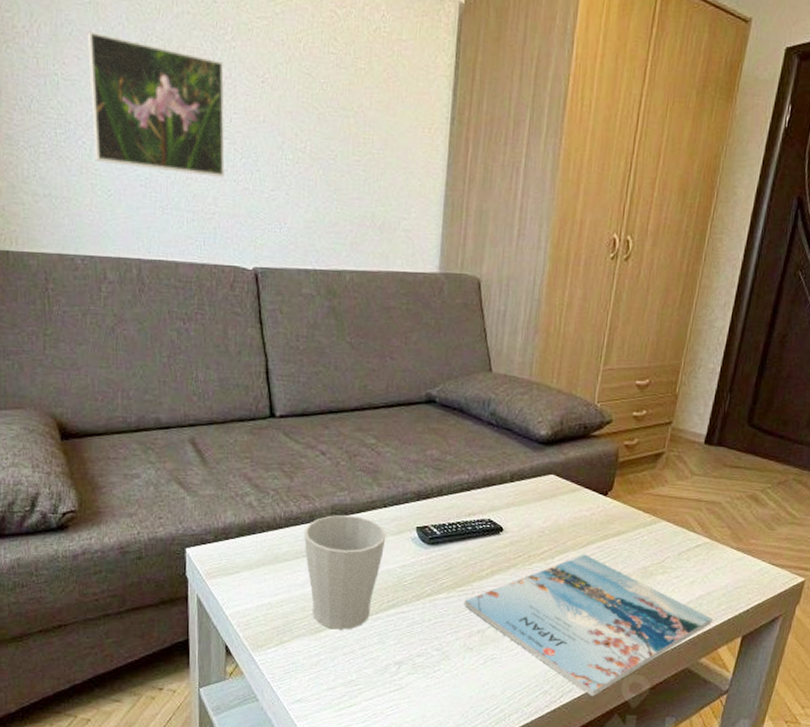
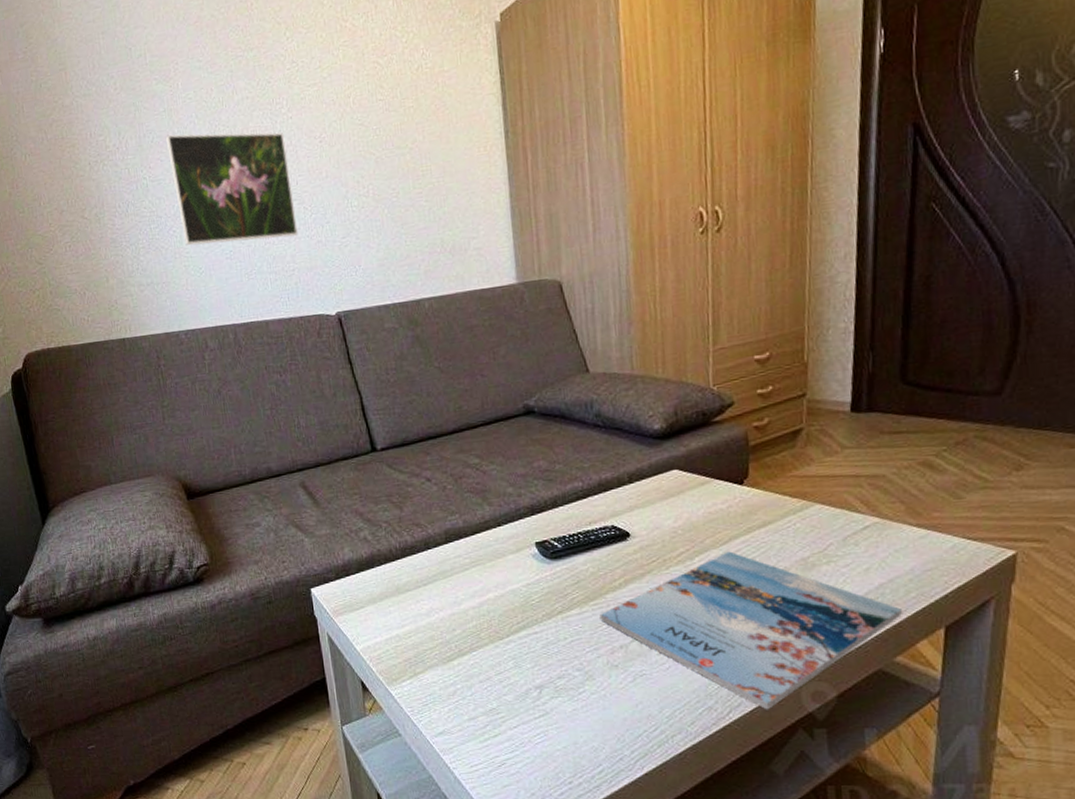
mug: present [304,515,386,630] -> none [421,538,505,657]

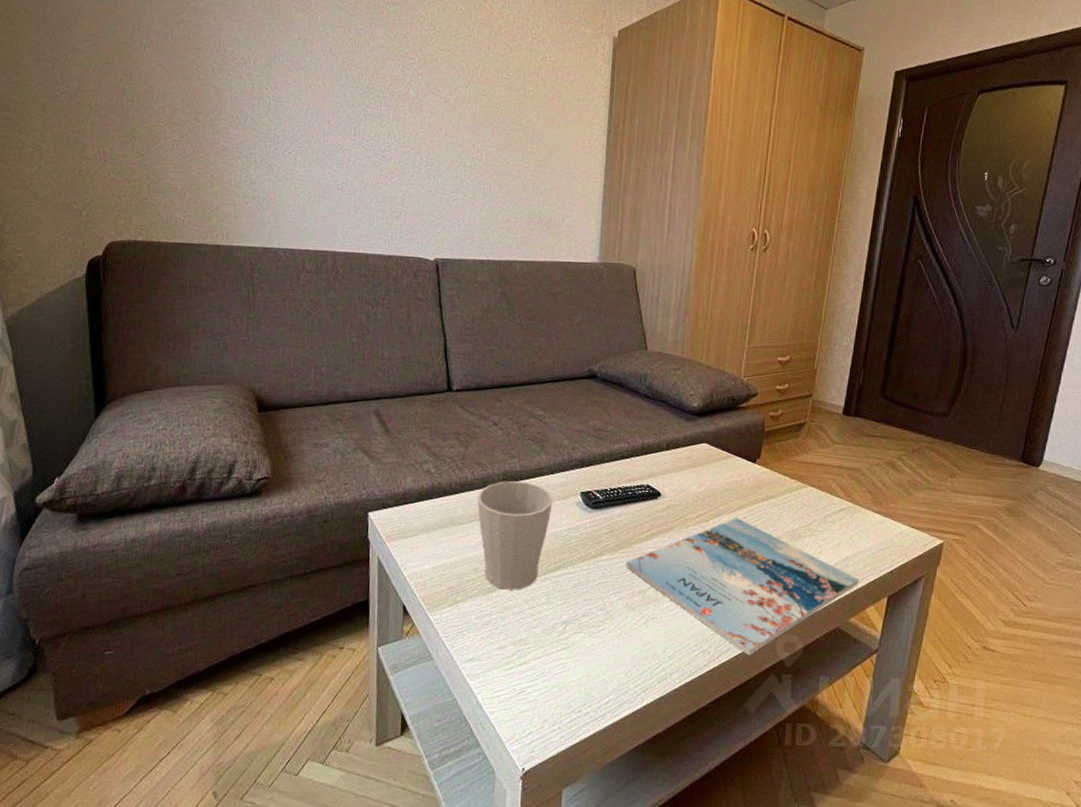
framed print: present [166,132,298,246] -> none [296,61,413,181]
mug: none [421,538,505,657] -> present [477,481,553,590]

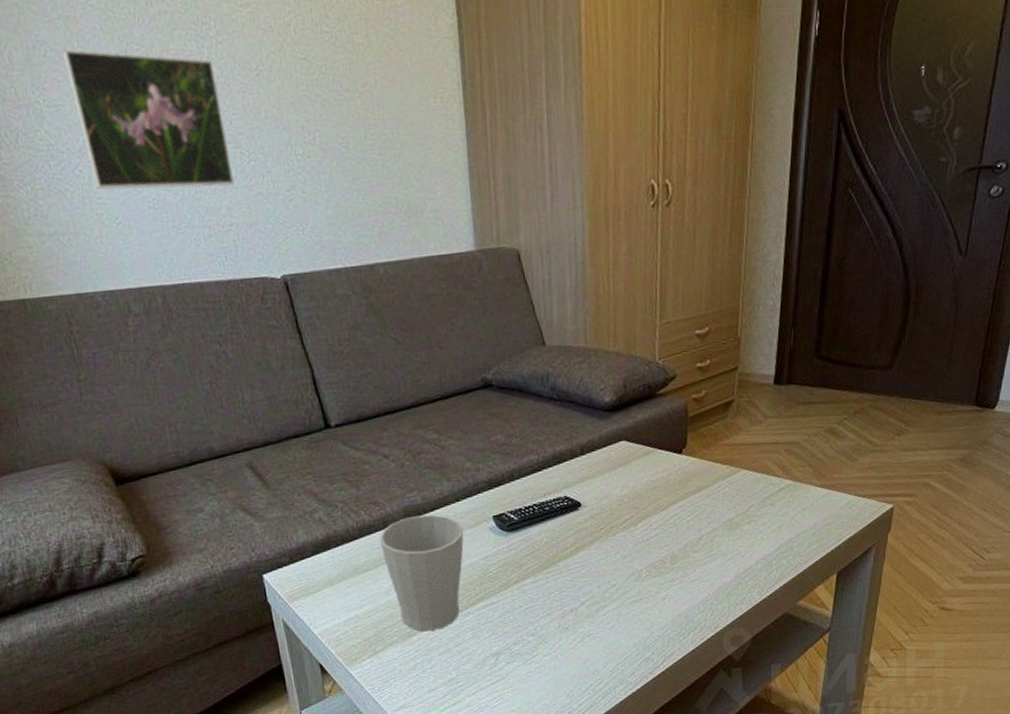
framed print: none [296,61,413,181] -> present [63,49,235,190]
magazine: present [626,518,859,656] -> none [552,516,805,656]

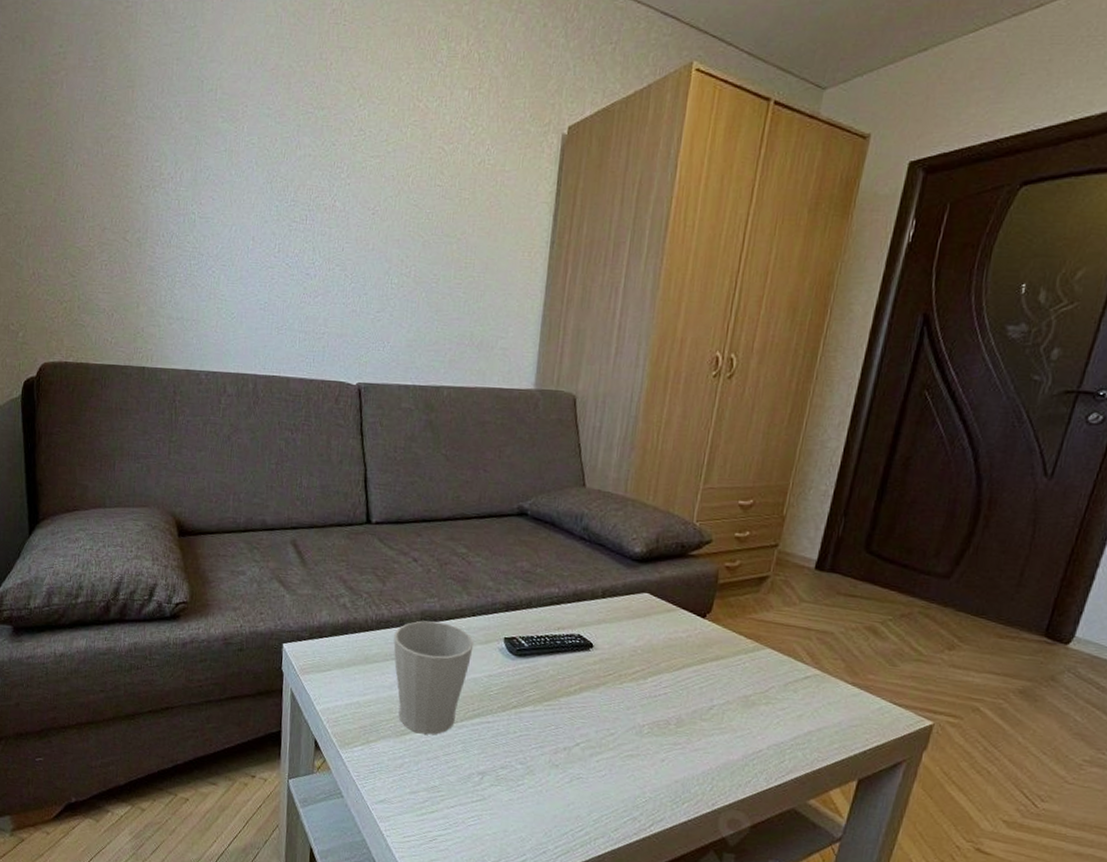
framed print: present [63,49,235,190] -> none [221,175,339,301]

